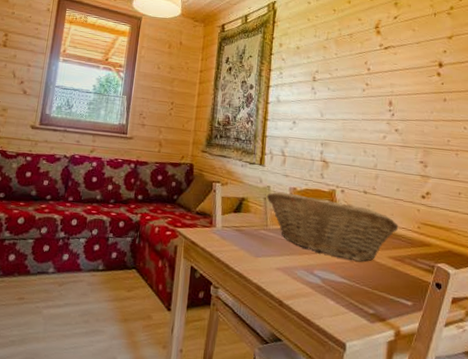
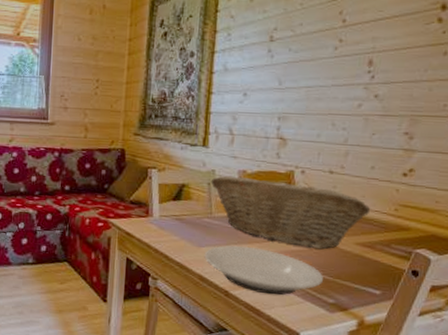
plate: none [261,256,363,306] -> present [204,245,323,296]

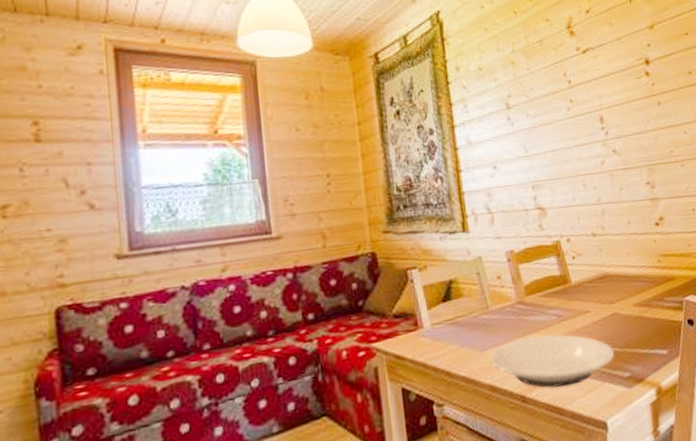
fruit basket: present [210,175,371,250] -> none [479,253,638,324]

